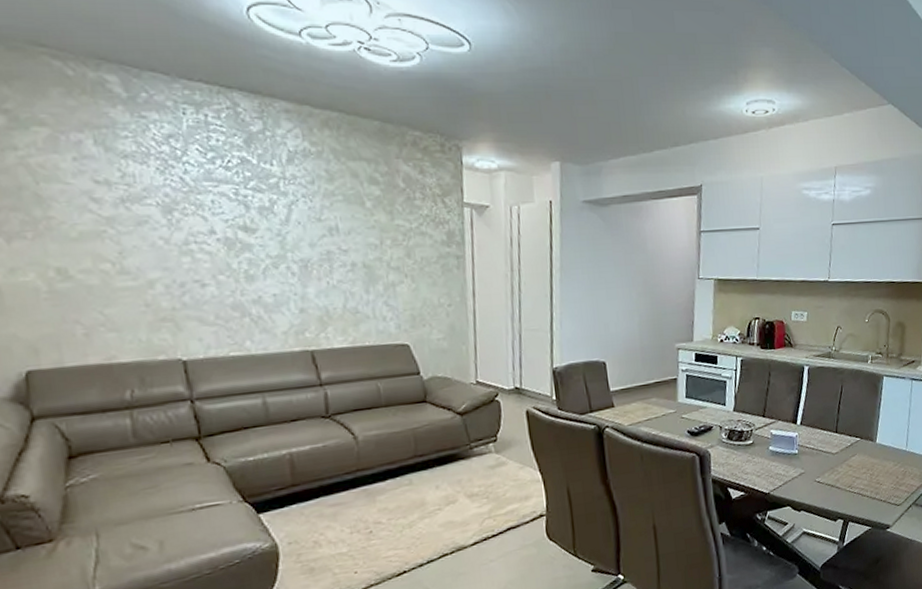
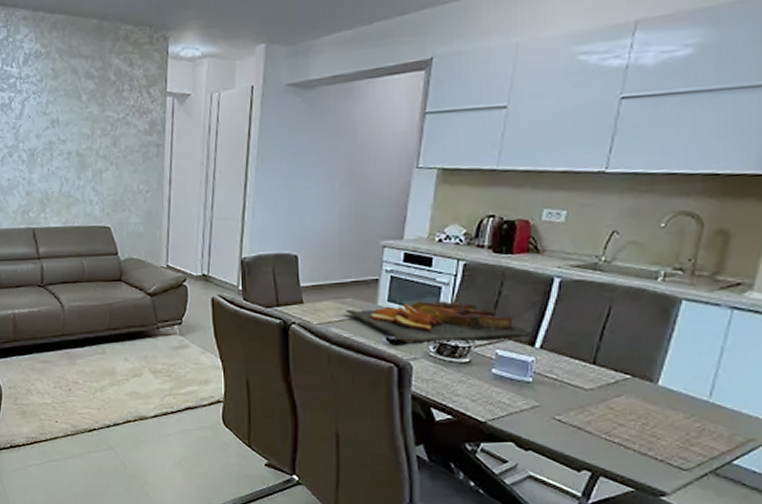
food platter: none [652,392,793,434] -> present [345,300,530,344]

